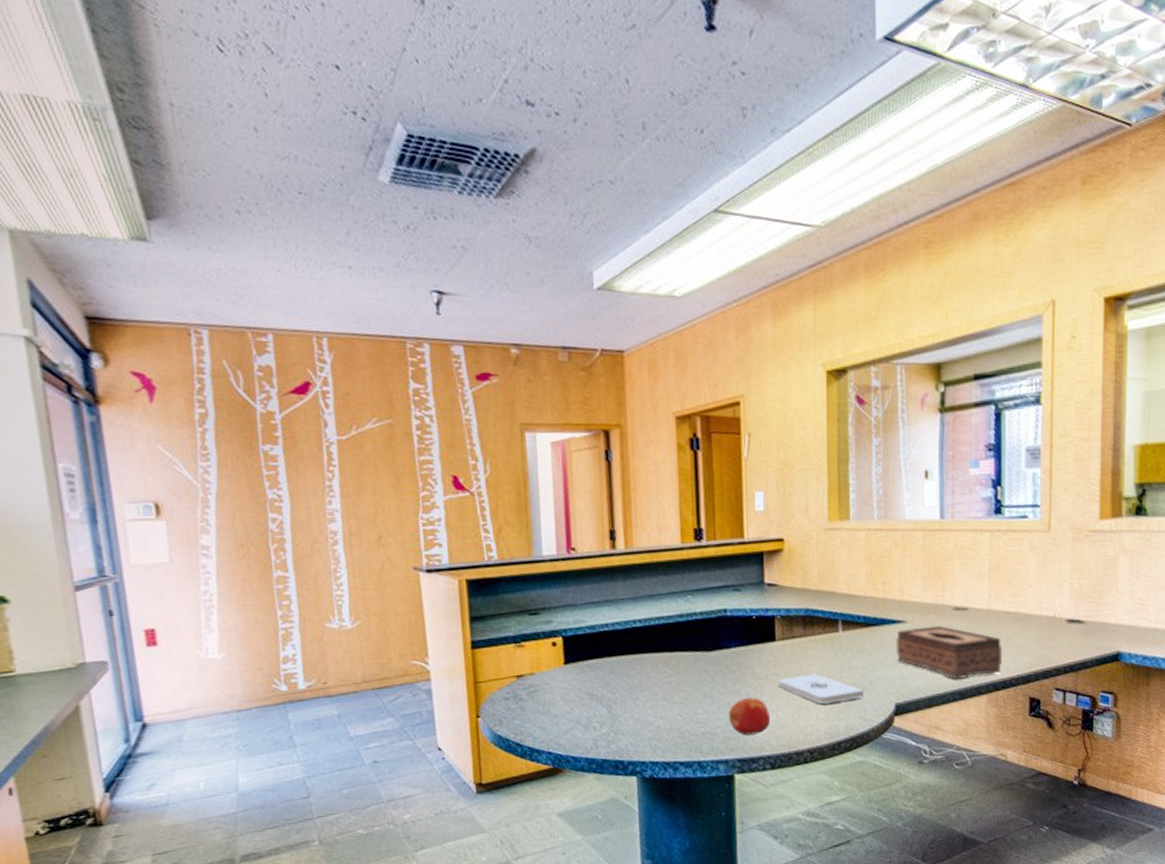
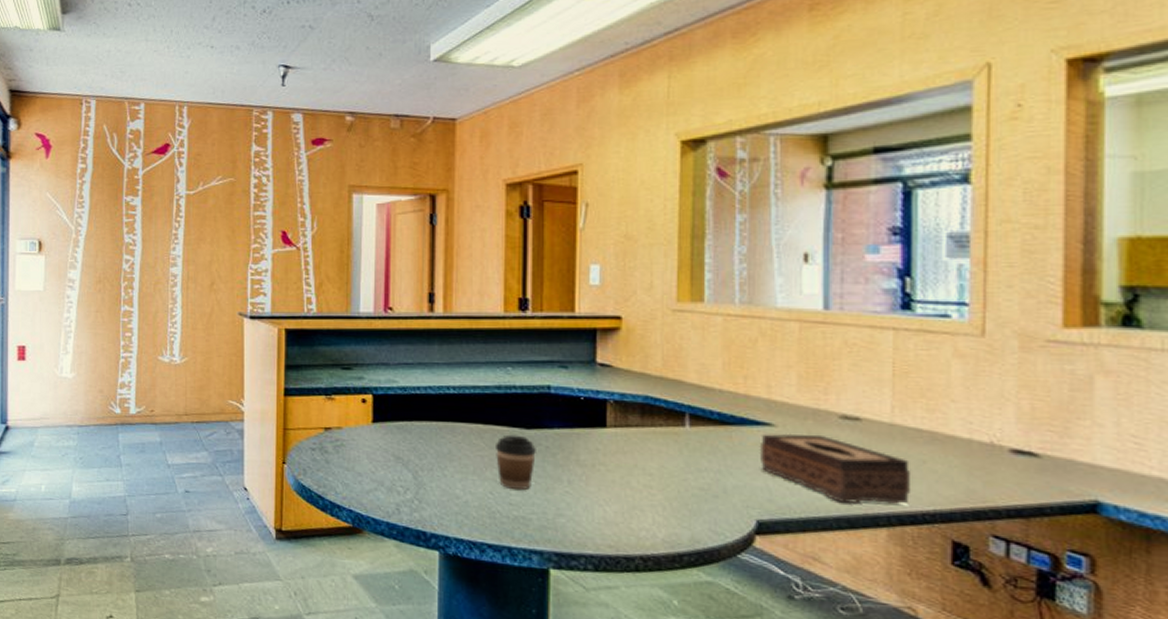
coffee cup: none [680,658,717,709] -> present [494,434,536,490]
apple: present [729,697,771,735] -> none [547,486,597,528]
notepad: present [778,673,864,705] -> none [608,469,715,508]

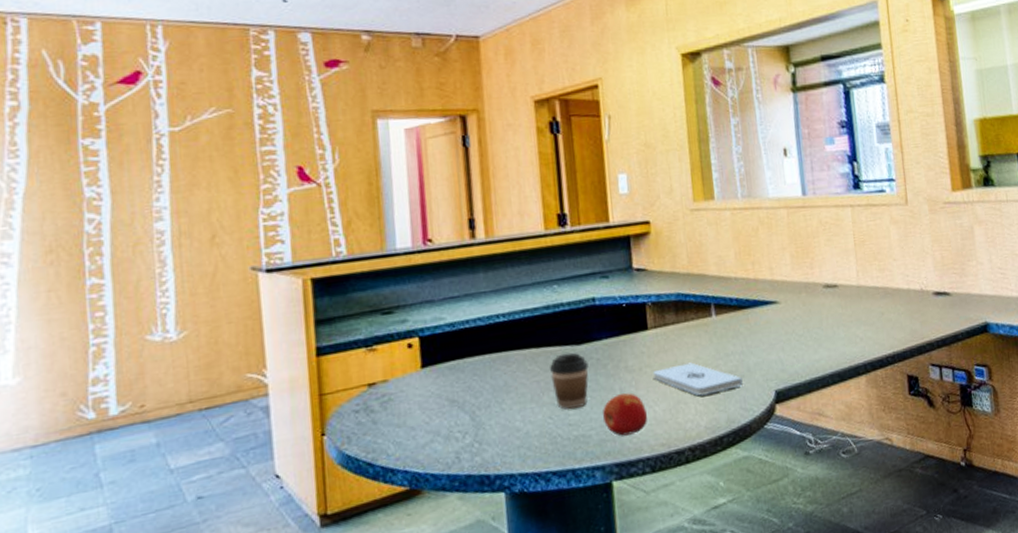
apple: none [547,486,597,528] -> present [603,393,648,436]
notepad: none [608,469,715,508] -> present [653,362,743,396]
tissue box: present [759,433,911,504] -> none [769,304,877,360]

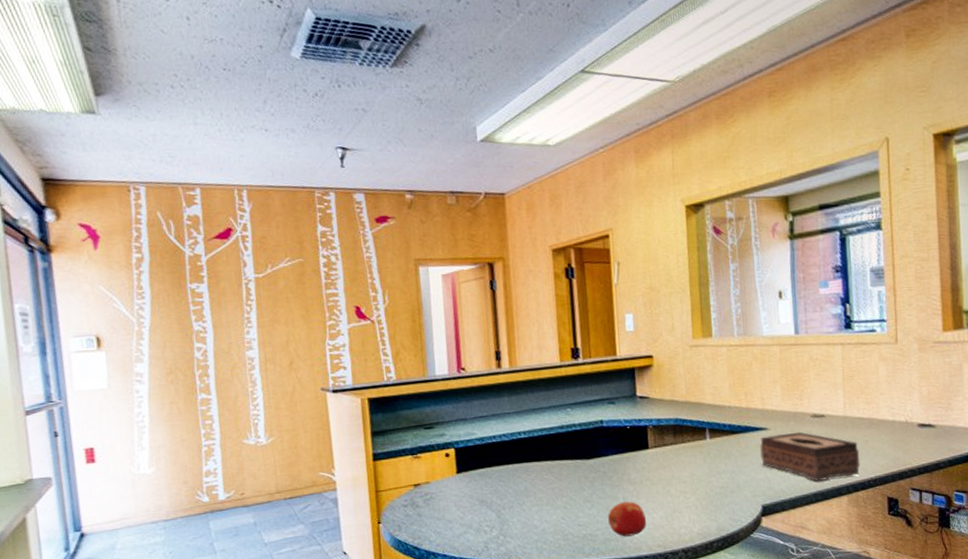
coffee cup: present [549,352,588,409] -> none [562,465,596,512]
notepad: present [653,362,743,396] -> none [653,478,733,507]
tissue box: none [769,304,877,360] -> present [759,431,860,481]

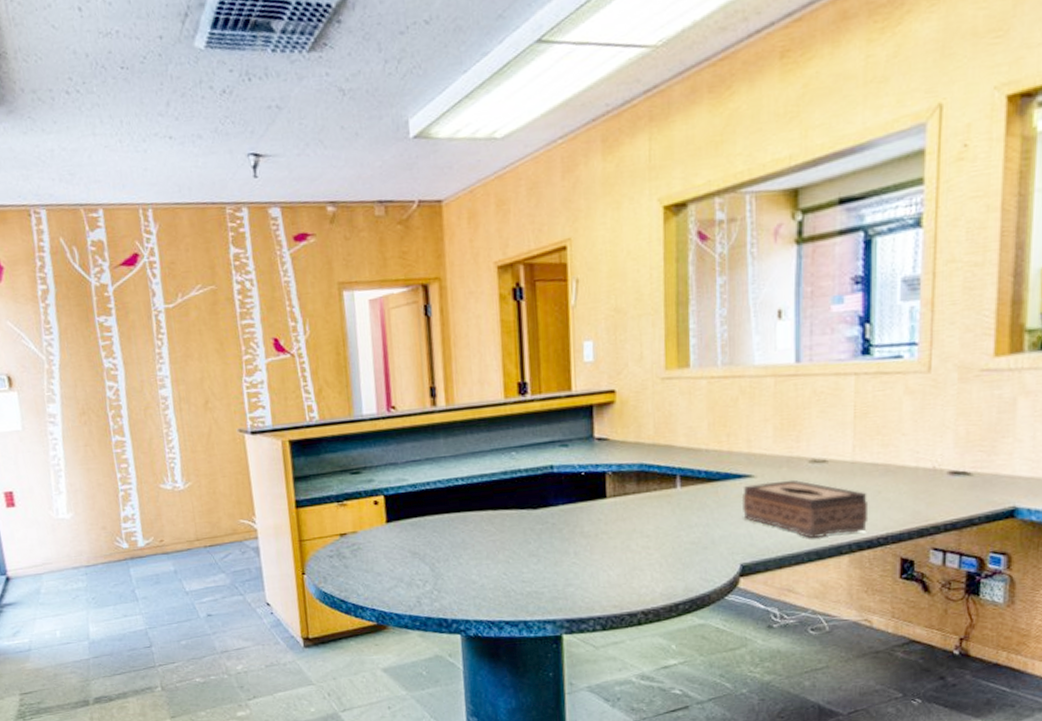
apple: present [608,501,647,537] -> none [556,556,602,595]

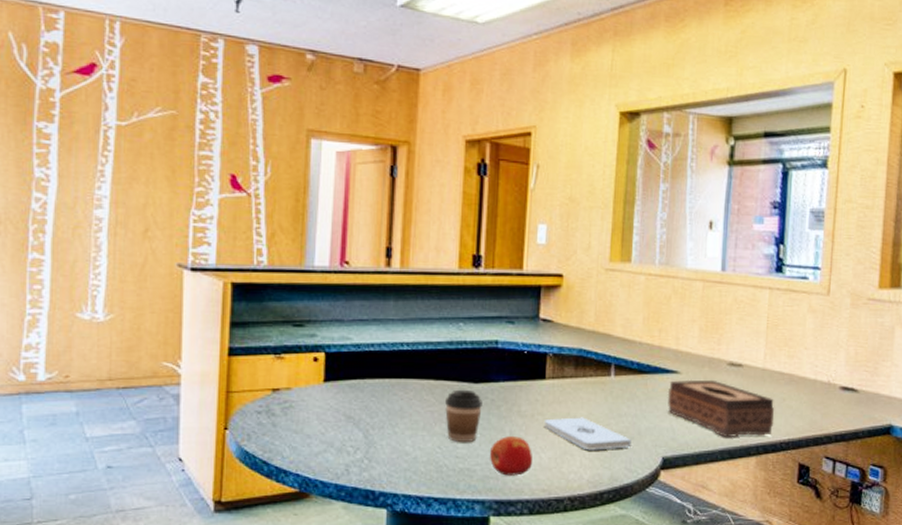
coffee cup: none [505,516,544,567] -> present [444,389,483,442]
apple: none [556,556,602,595] -> present [490,436,533,476]
notepad: none [610,532,705,564] -> present [544,417,631,451]

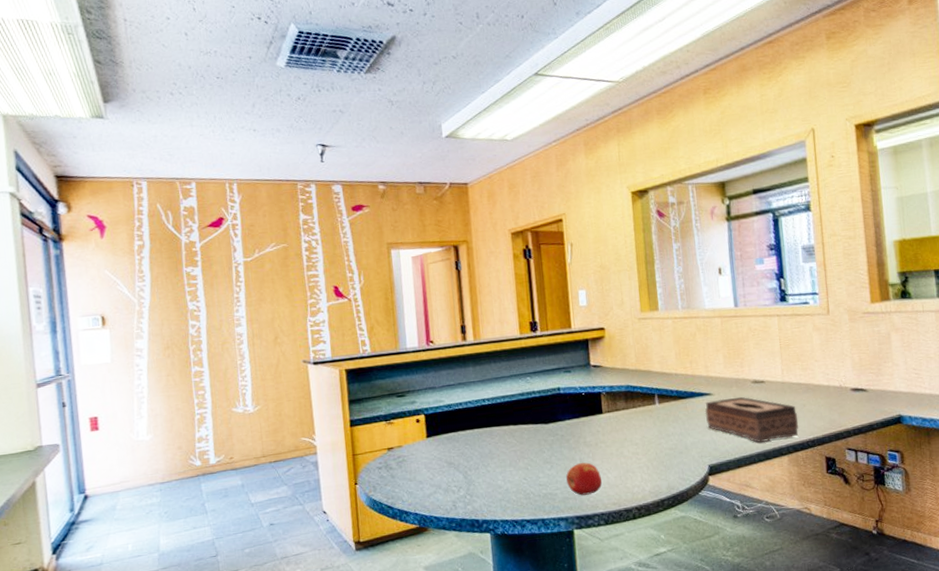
coffee cup: present [444,389,483,442] -> none [523,429,555,473]
notepad: present [544,417,631,451] -> none [607,440,681,467]

